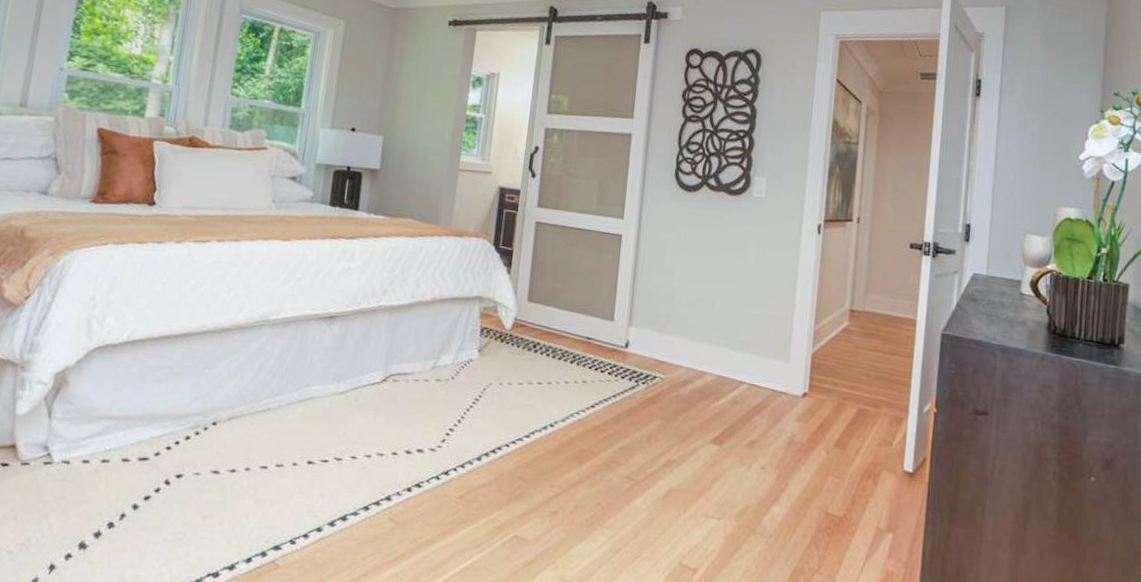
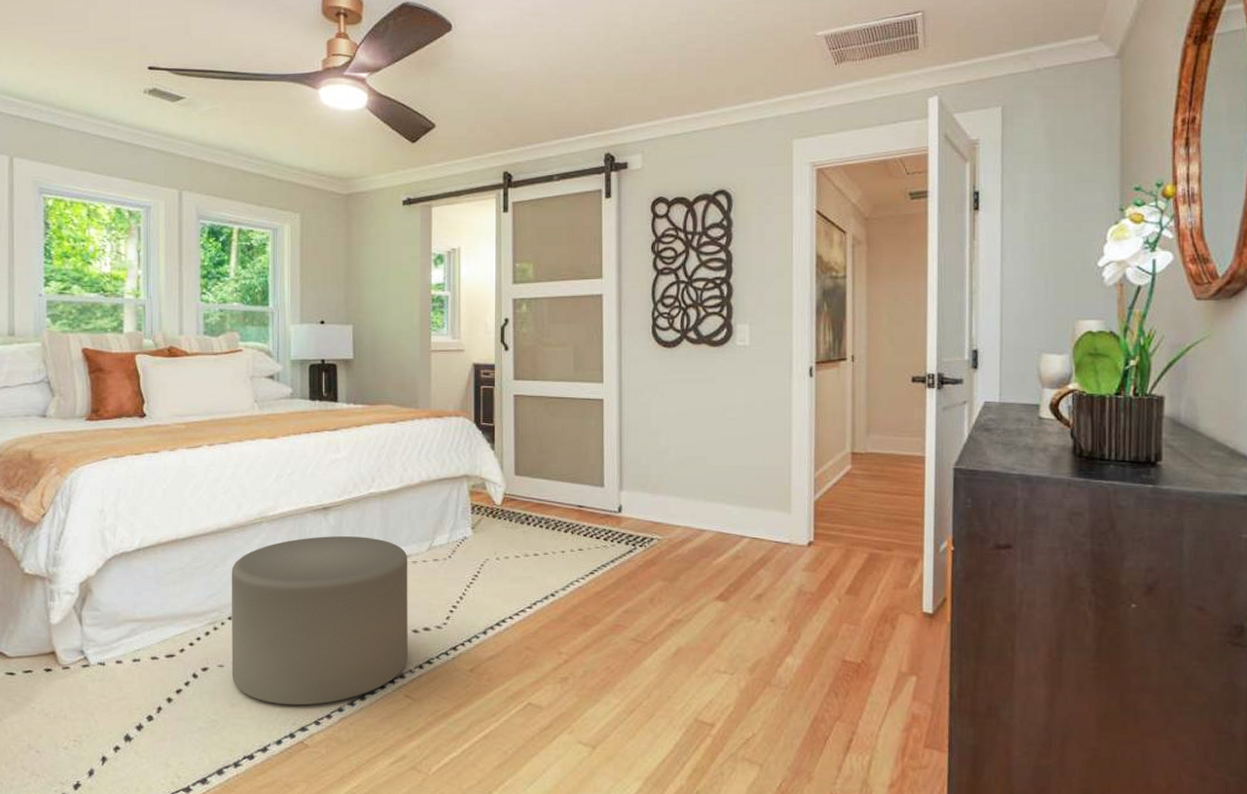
pouf: none [207,345,410,523] -> present [231,536,408,706]

